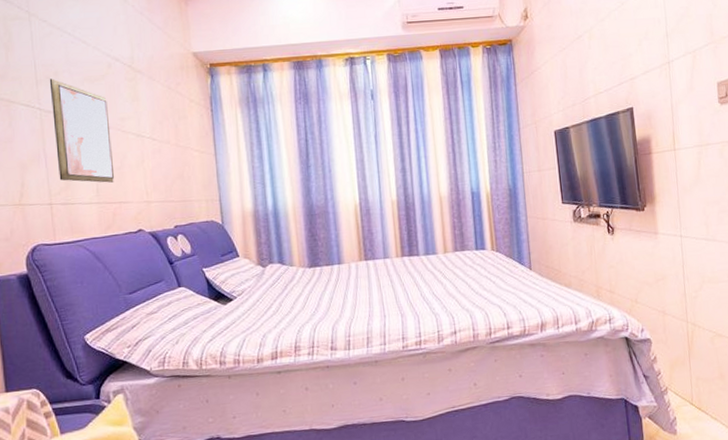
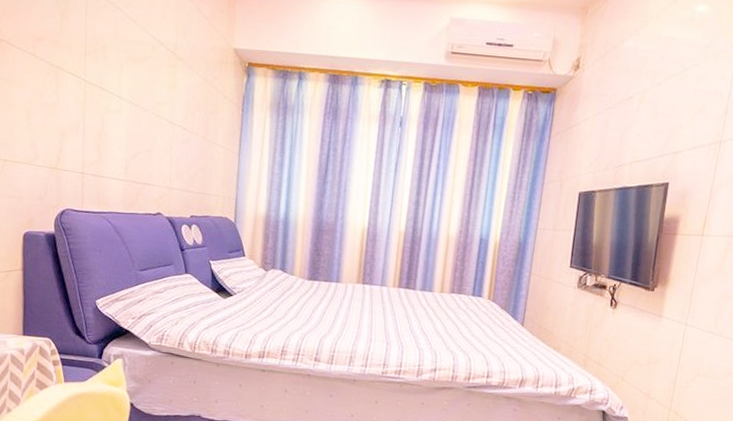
wall art: present [49,78,114,183] -> none [93,52,147,163]

